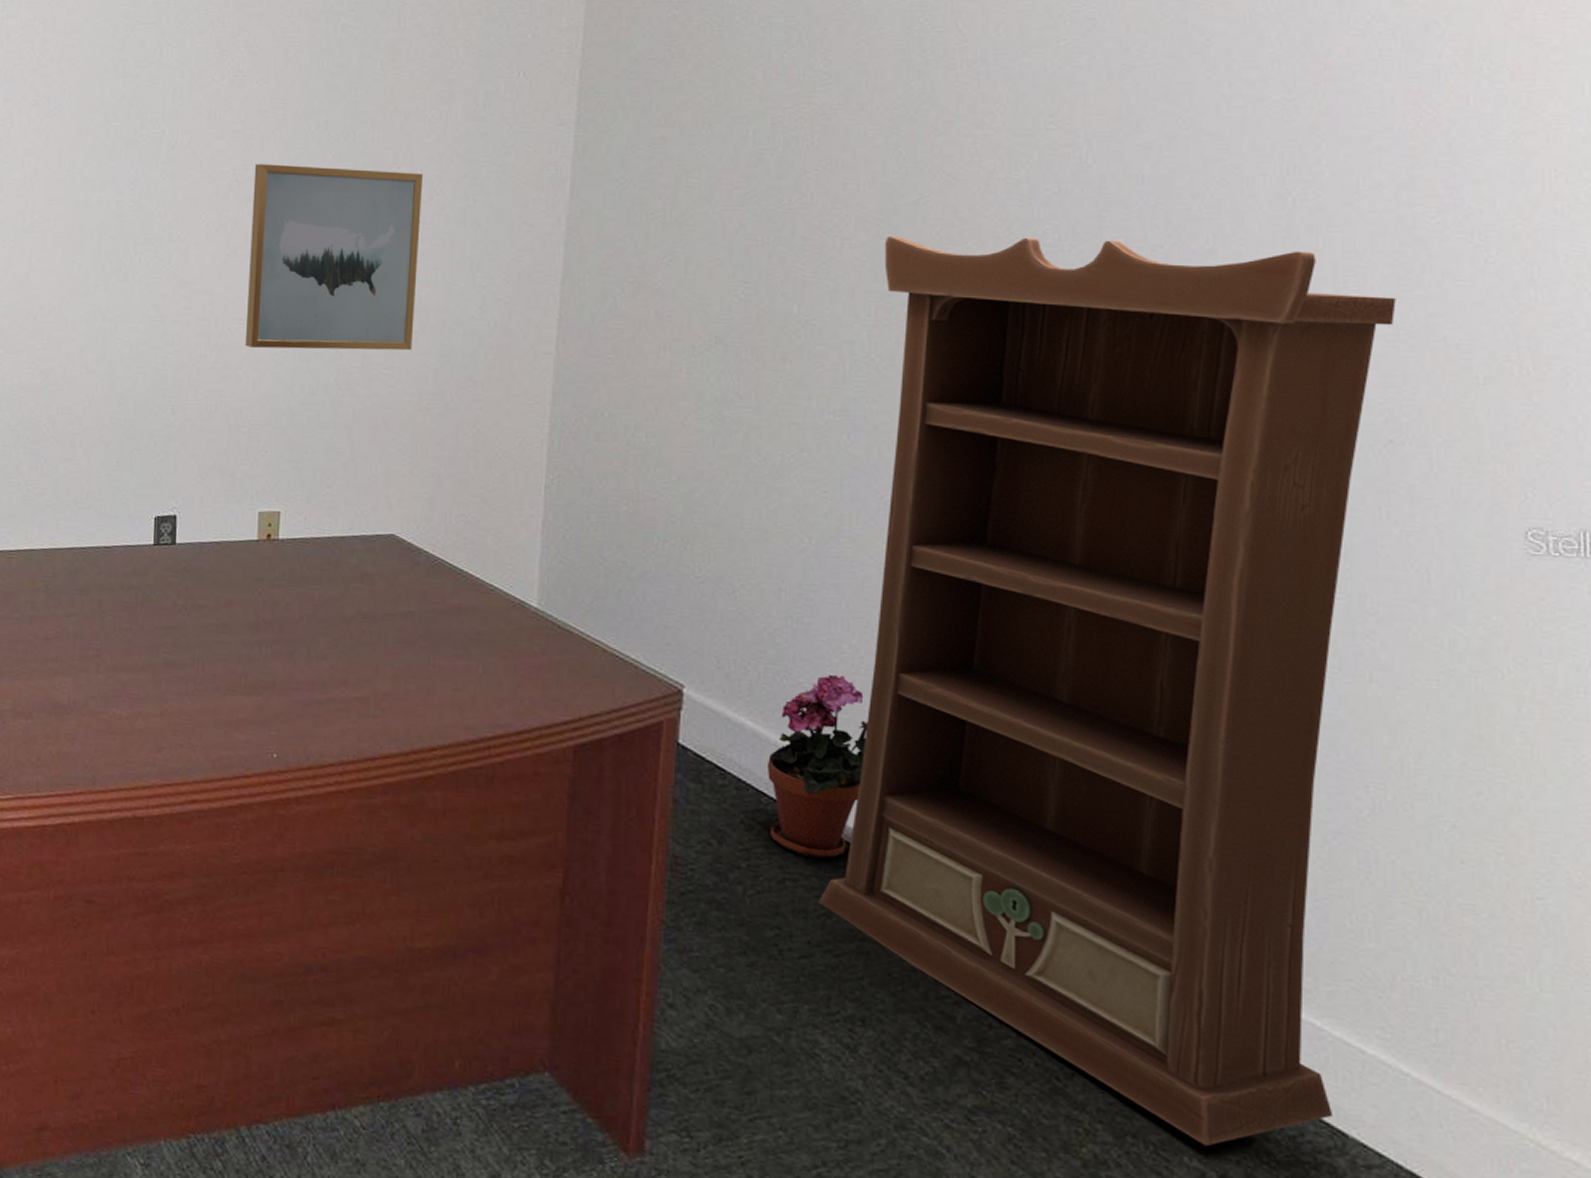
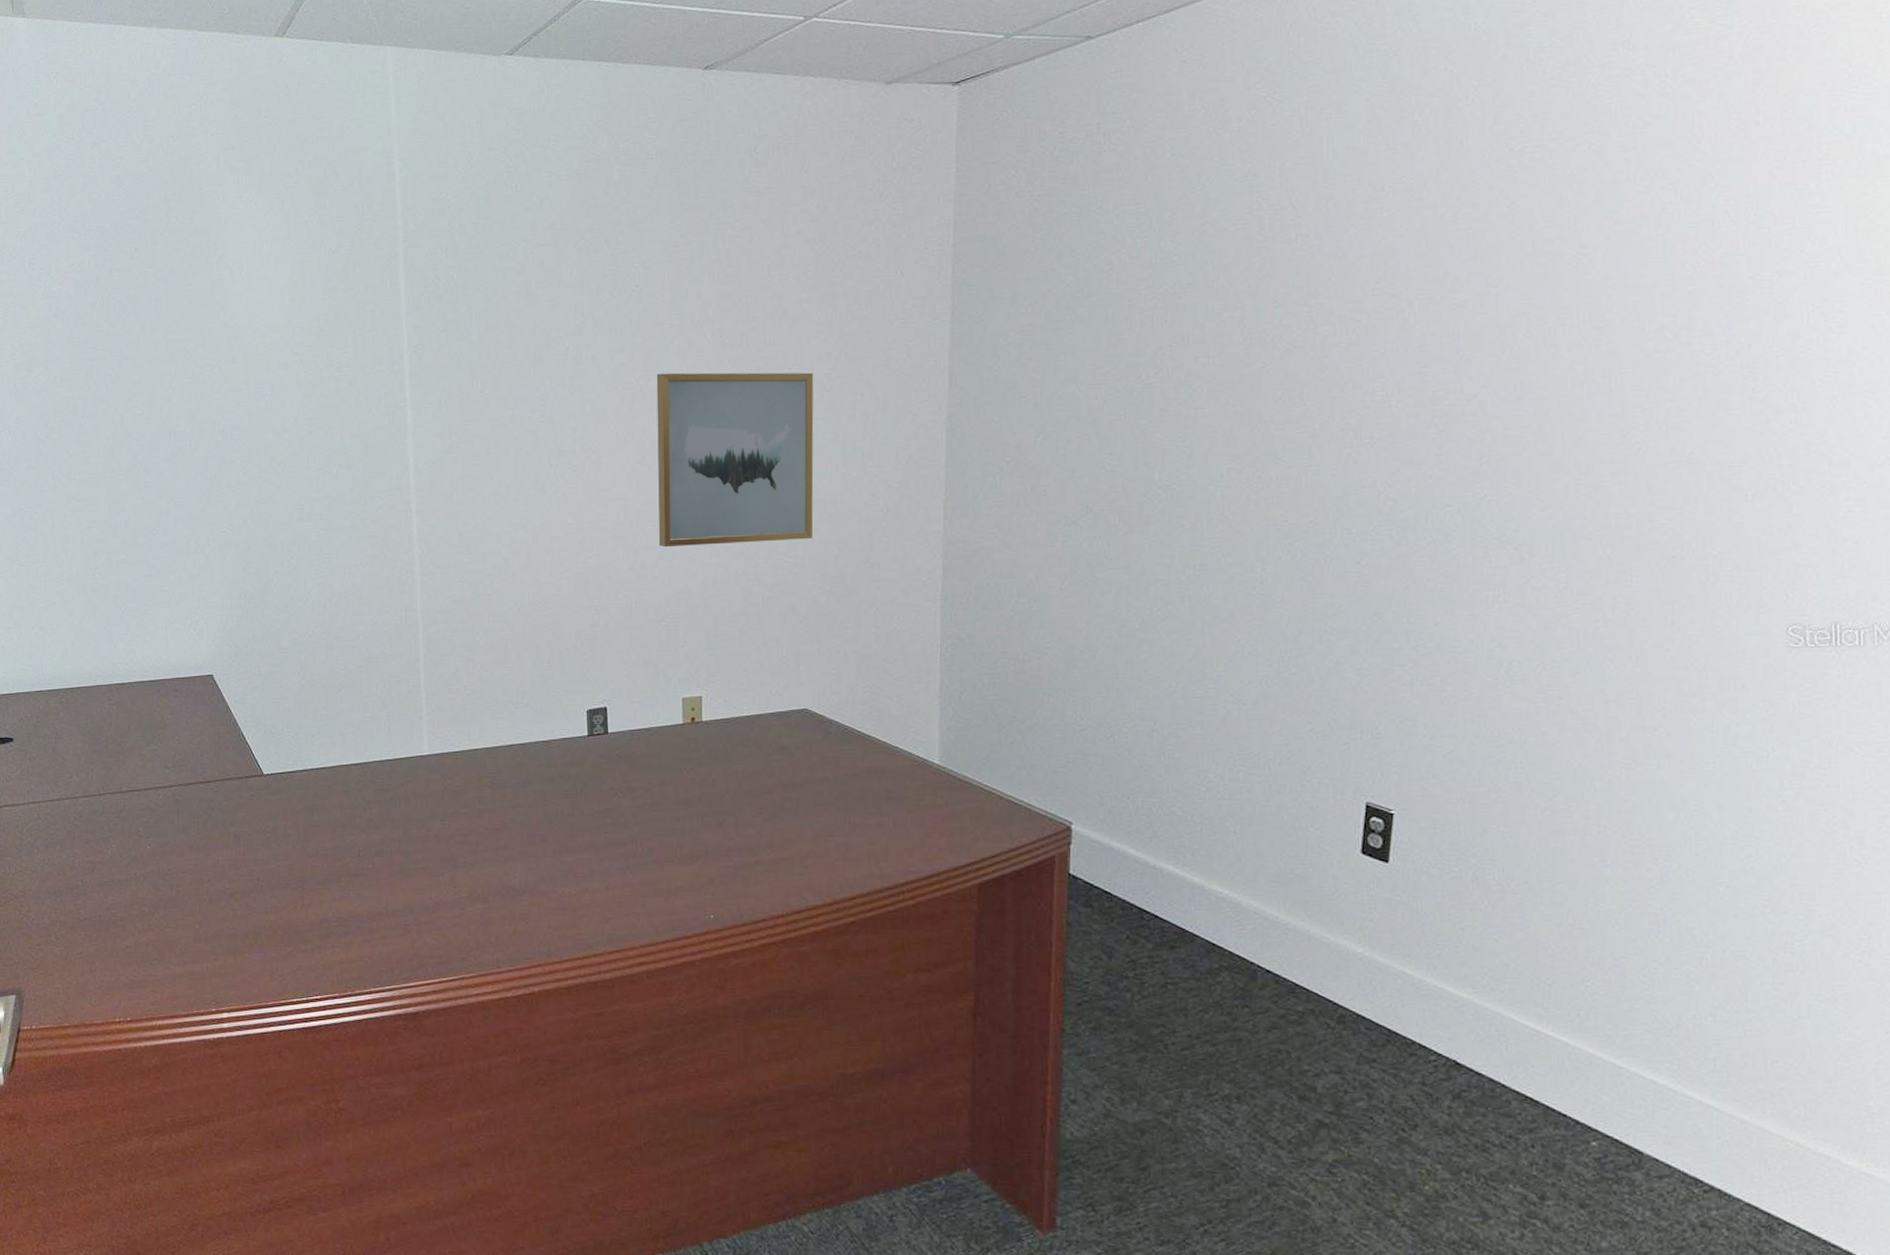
potted plant: present [766,674,868,859] -> none [1147,801,1234,963]
bookcase: present [819,237,1396,1147] -> none [1197,392,1678,1174]

